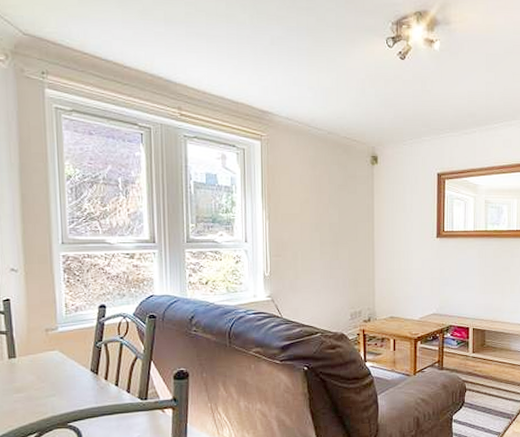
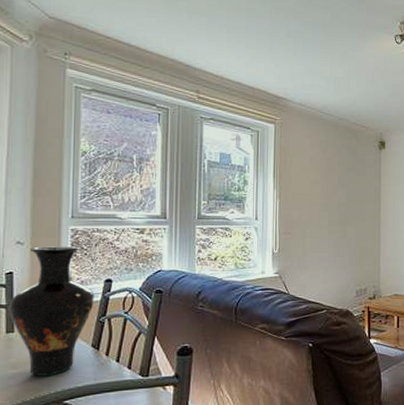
vase: none [9,272,90,399] -> present [9,246,94,376]

